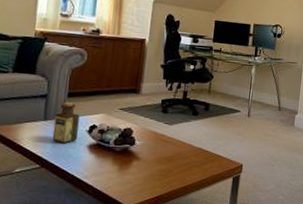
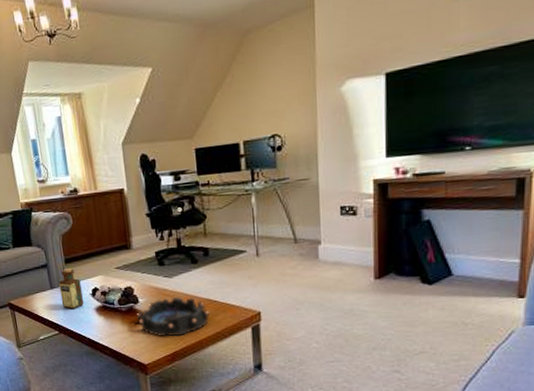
decorative bowl: none [129,142,199,181] -> present [136,296,210,337]

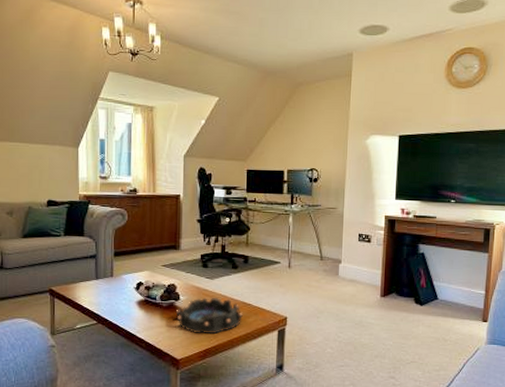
bottle: present [59,268,84,310] -> none [104,261,127,301]

